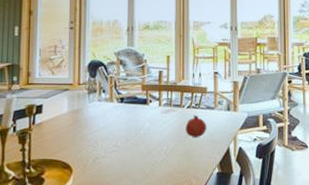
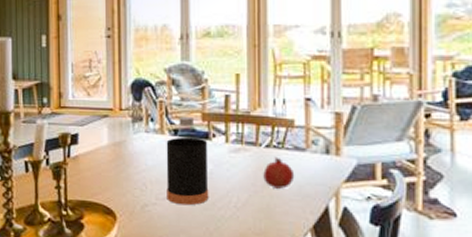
bottle: none [114,88,146,156] -> present [166,116,209,206]

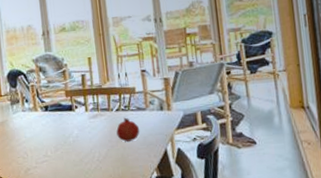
bottle: present [166,116,209,206] -> none [39,94,77,165]

